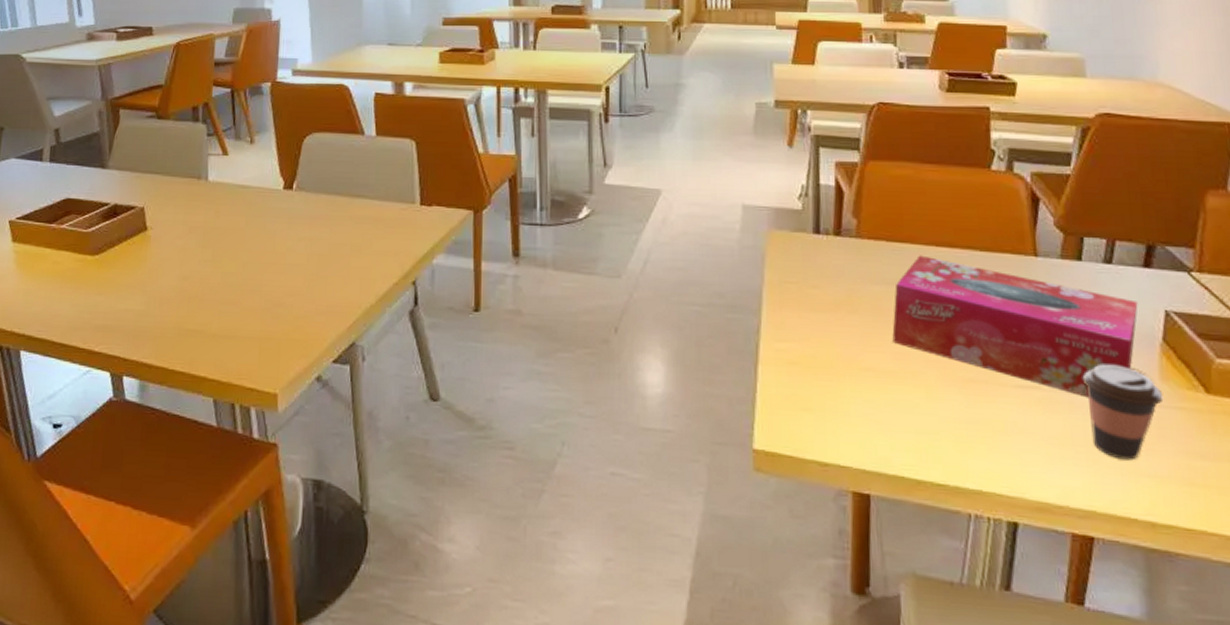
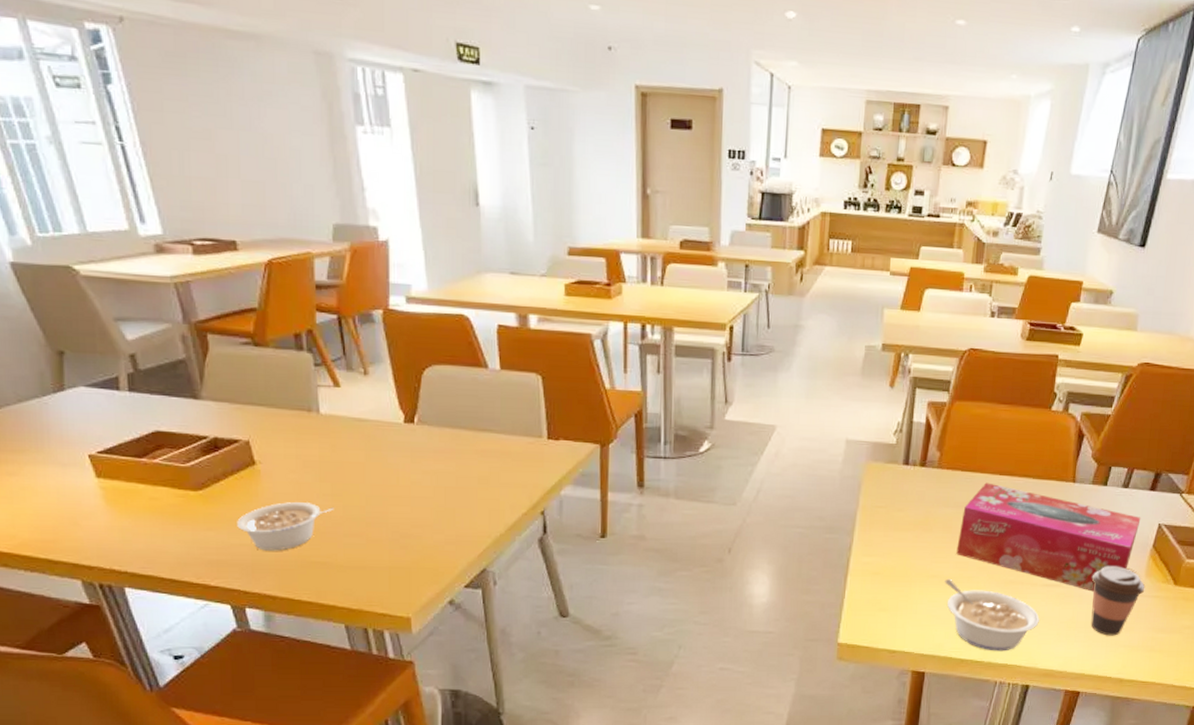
legume: none [125,268,213,317] -> present [237,502,334,551]
legume: none [882,372,1018,473] -> present [944,578,1040,651]

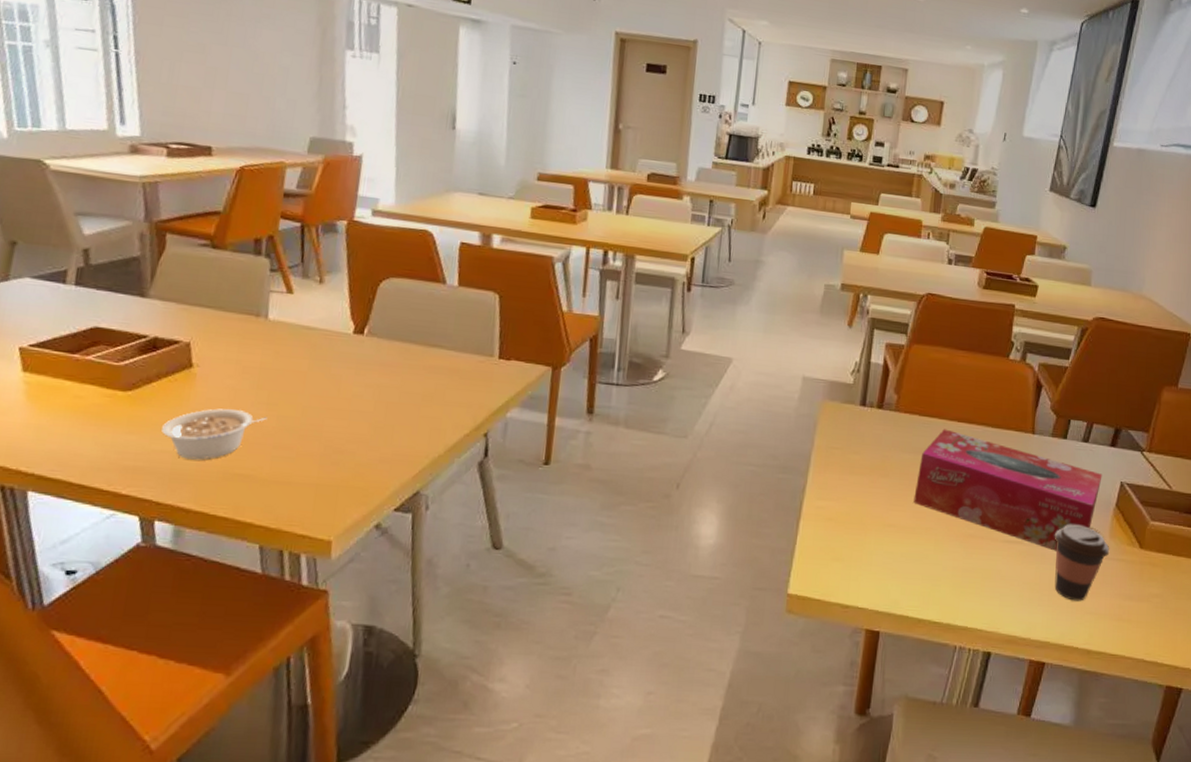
legume: present [944,578,1040,651] -> none [901,528,1001,613]

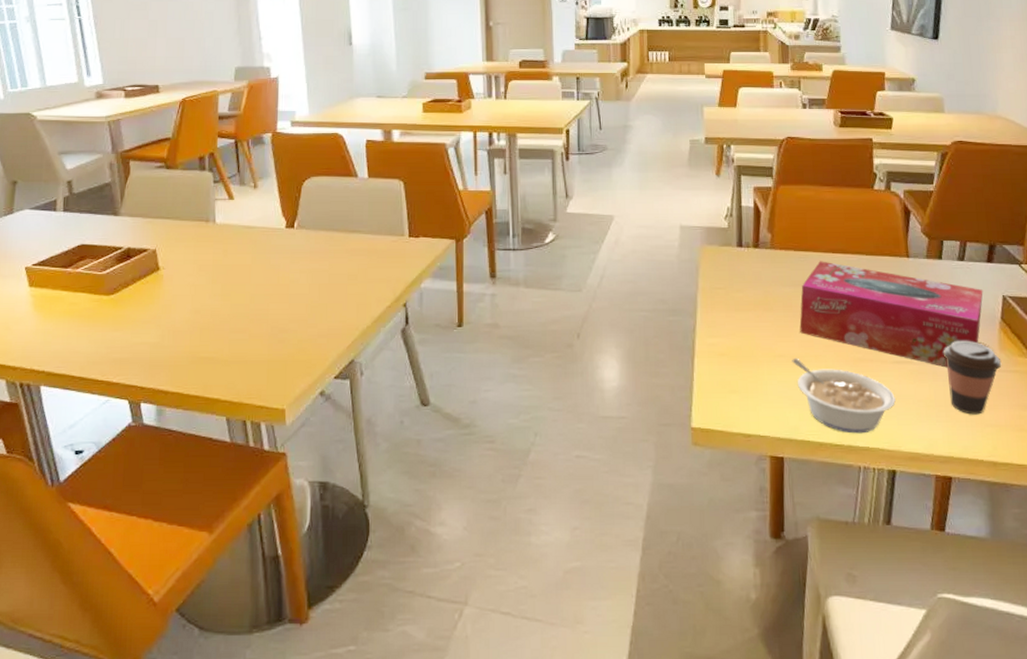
legume: present [162,408,268,460] -> none [140,303,223,348]
legume: none [901,528,1001,613] -> present [792,358,896,434]

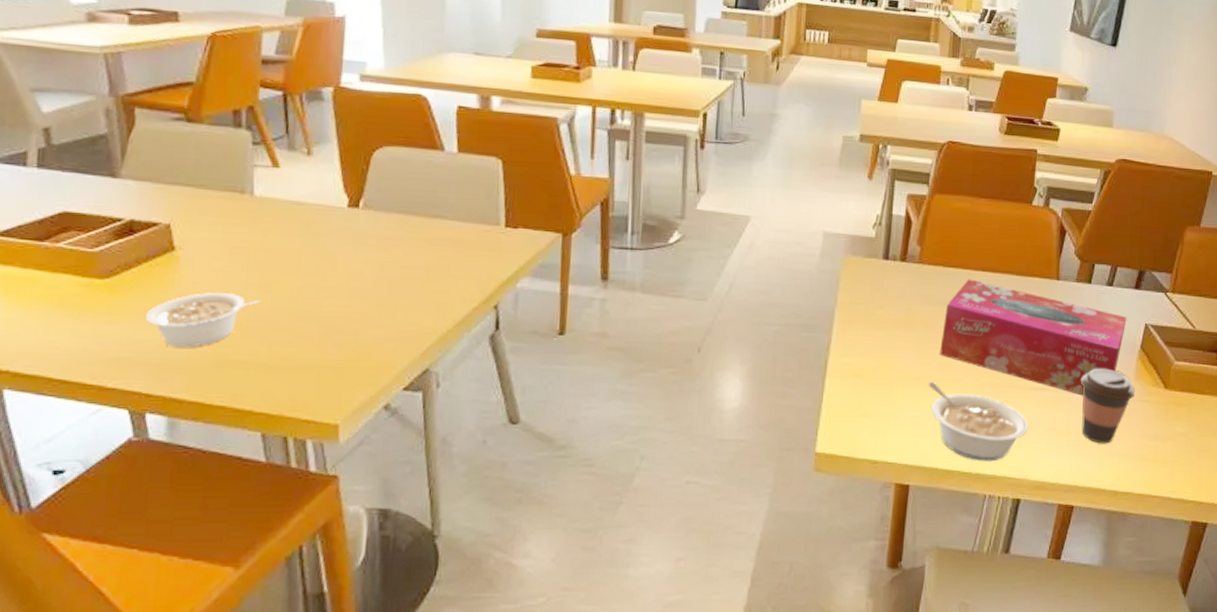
legume: none [140,303,223,348] -> present [146,293,261,348]

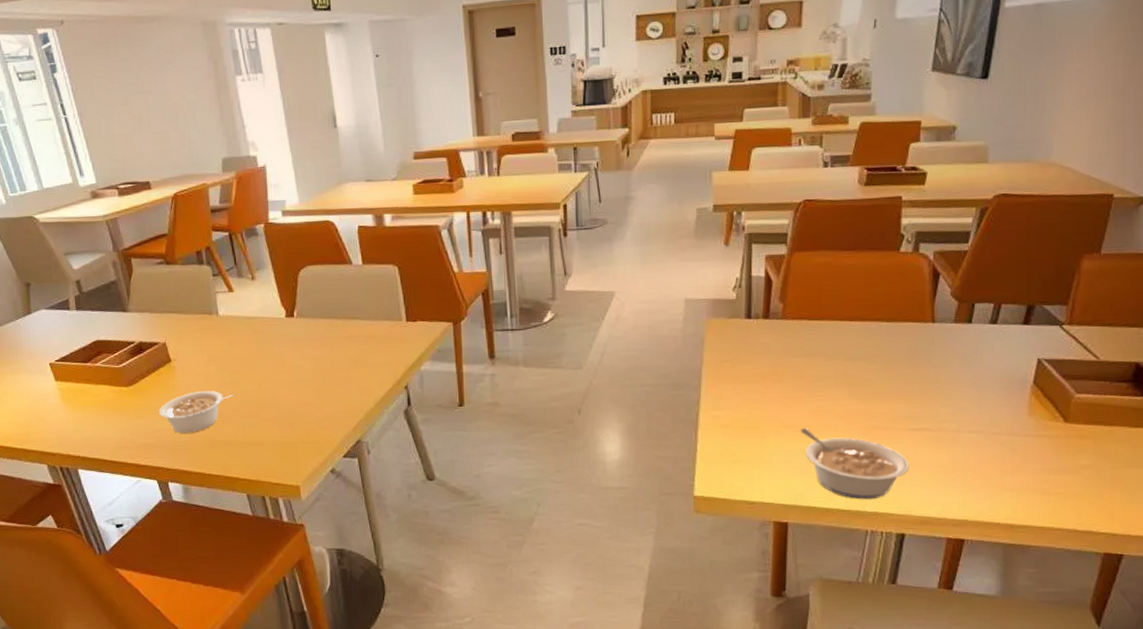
tissue box: present [940,279,1127,396] -> none [810,329,1016,434]
coffee cup: present [1080,368,1136,444] -> none [965,405,1030,479]

